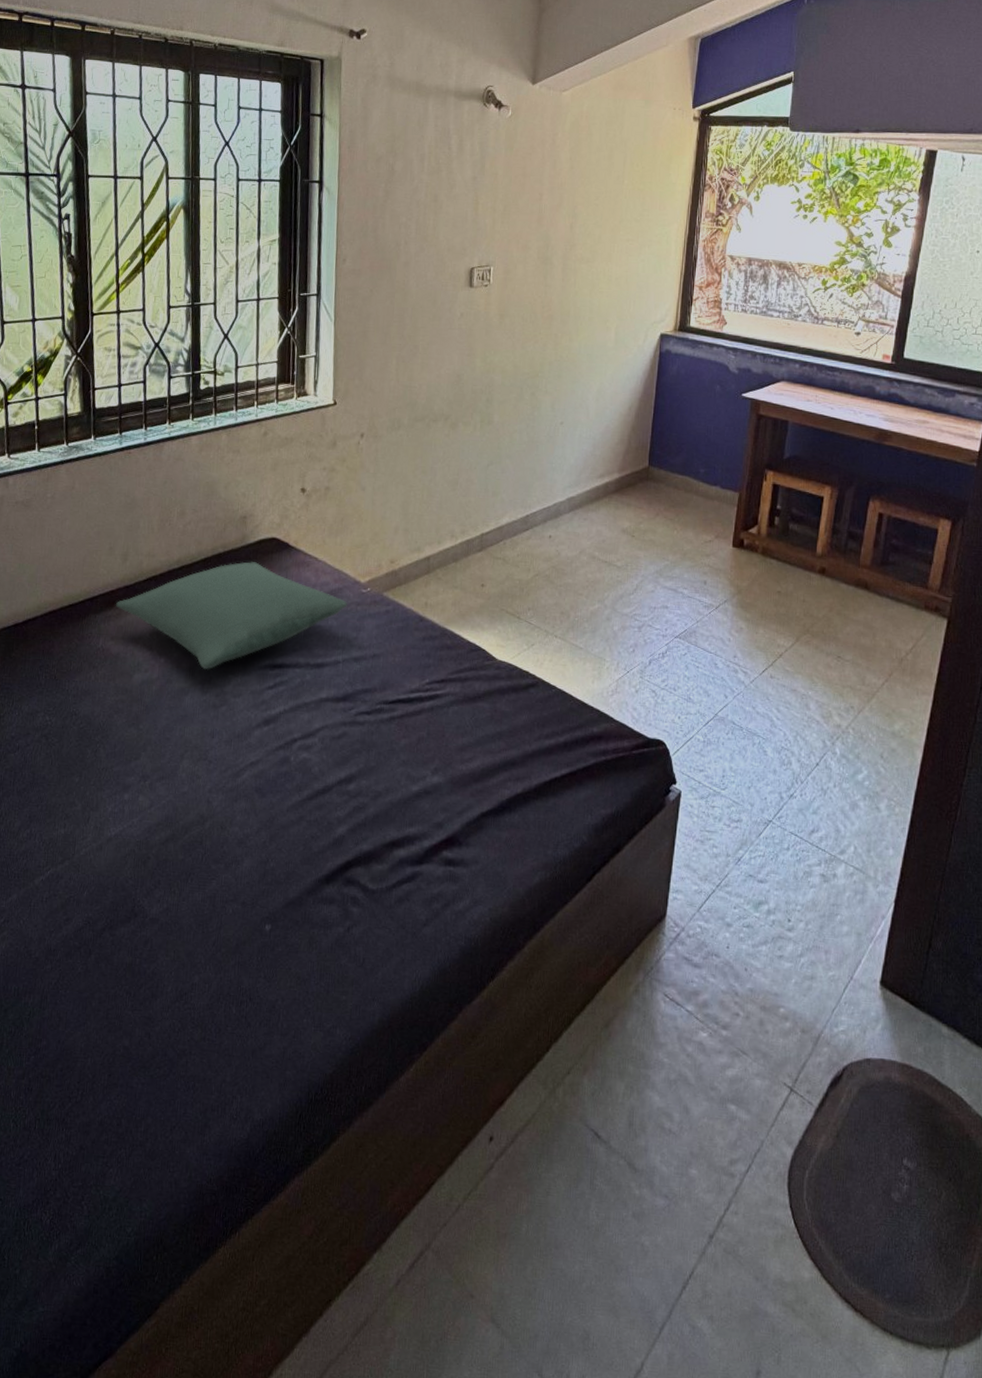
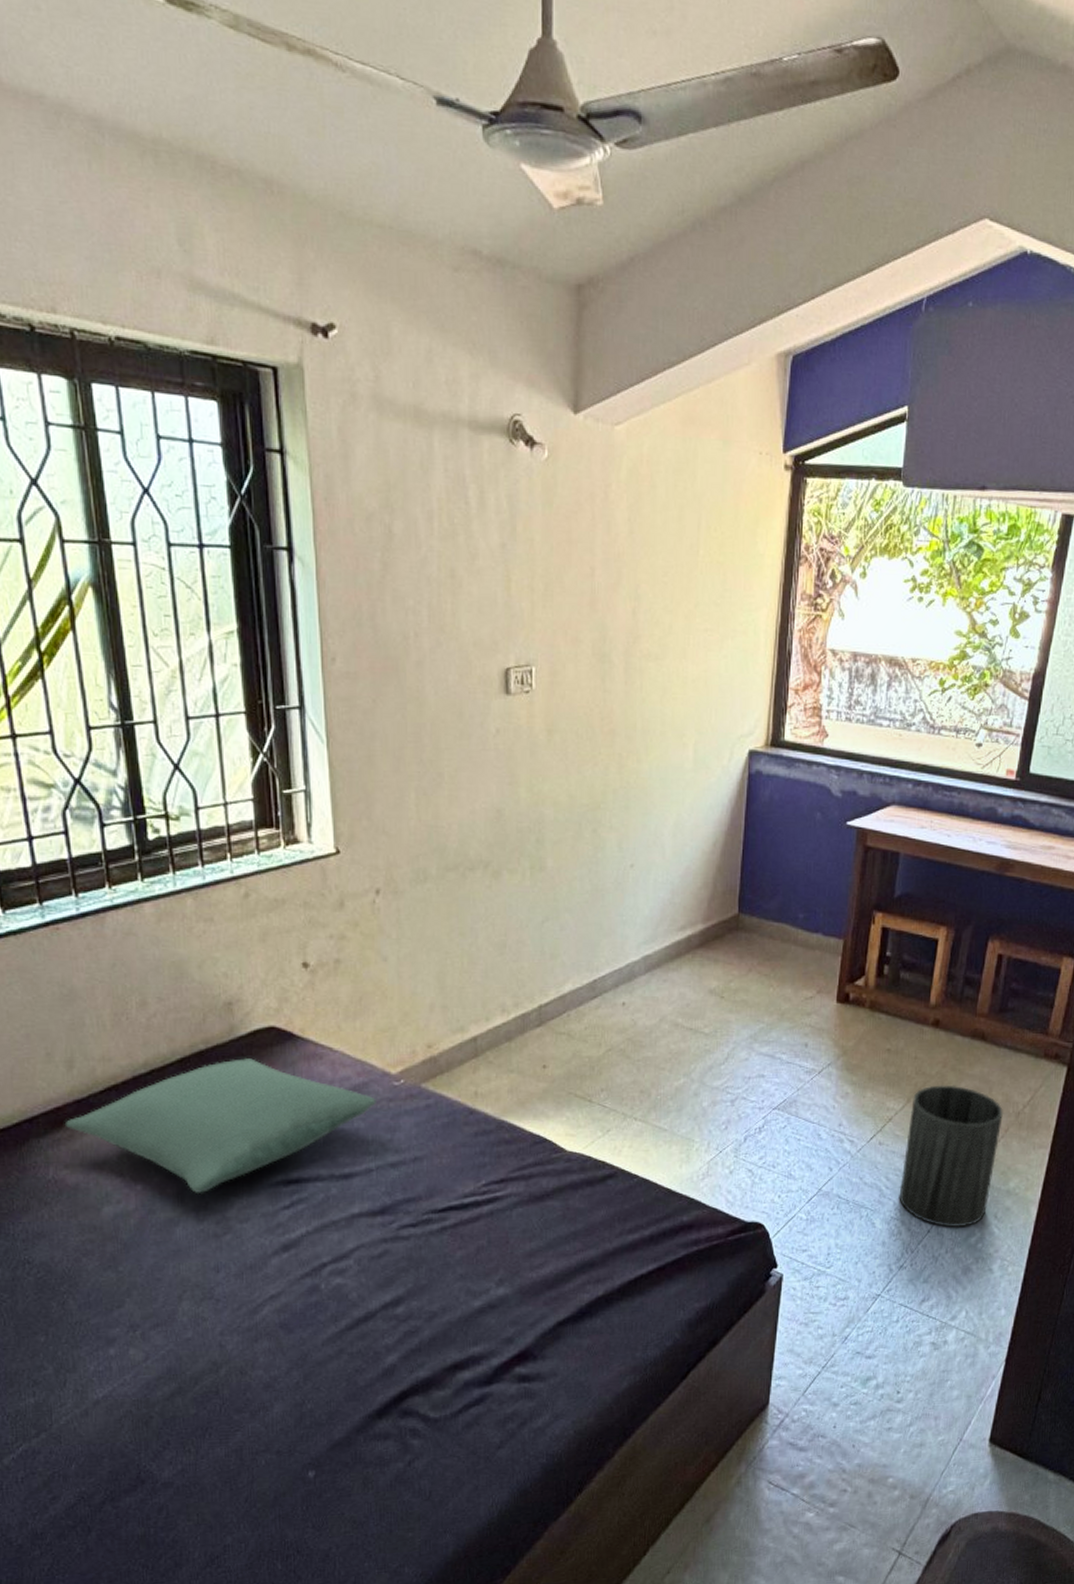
trash can: none [789,627,888,764] -> present [899,1085,1004,1228]

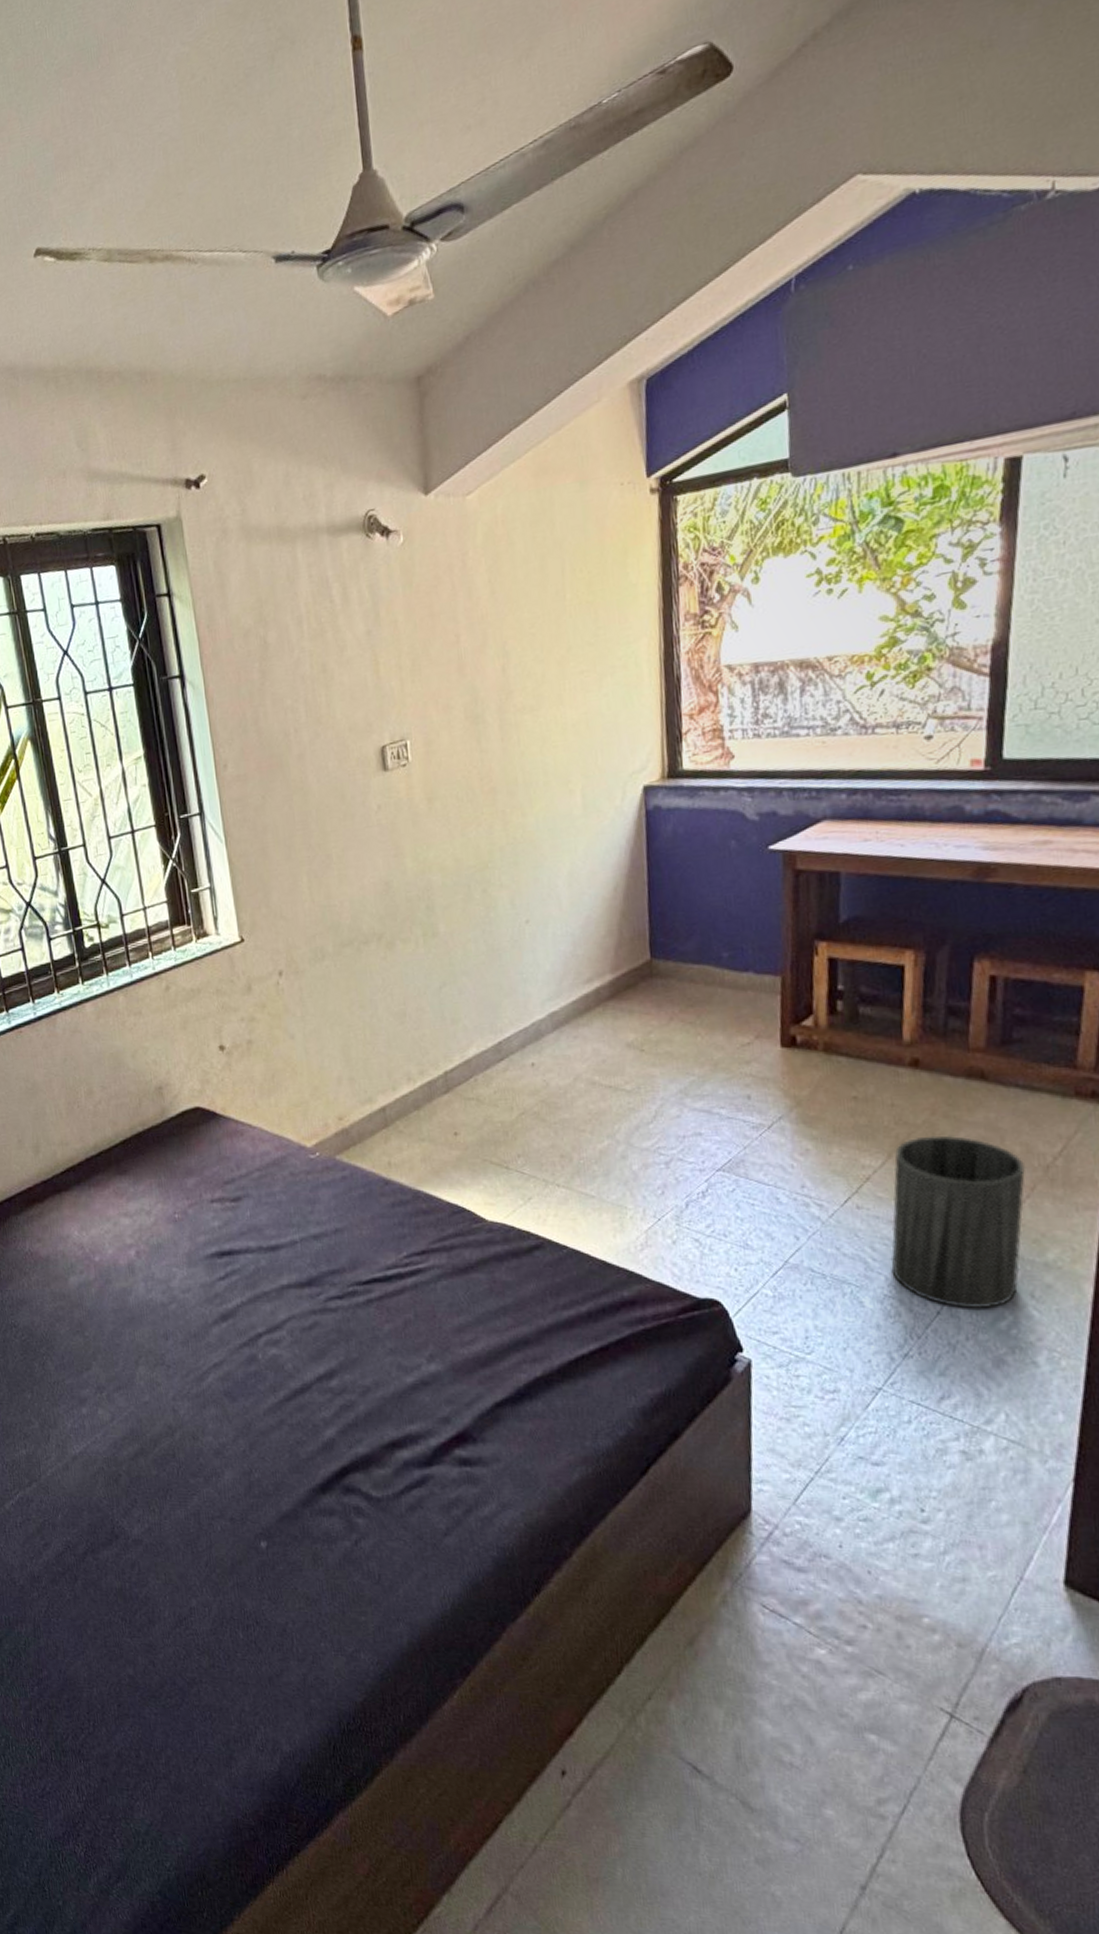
pillow: present [64,1058,376,1195] -> none [35,1137,295,1266]

